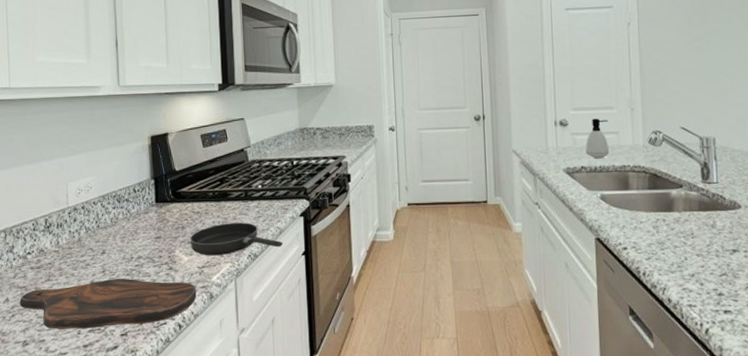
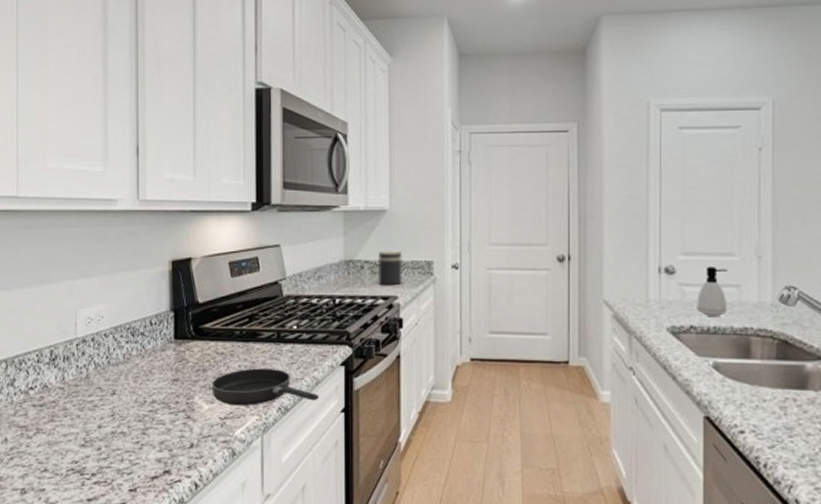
cutting board: present [20,279,197,329] -> none [19,424,217,480]
cylinder: none [327,118,348,148] -> present [377,250,403,286]

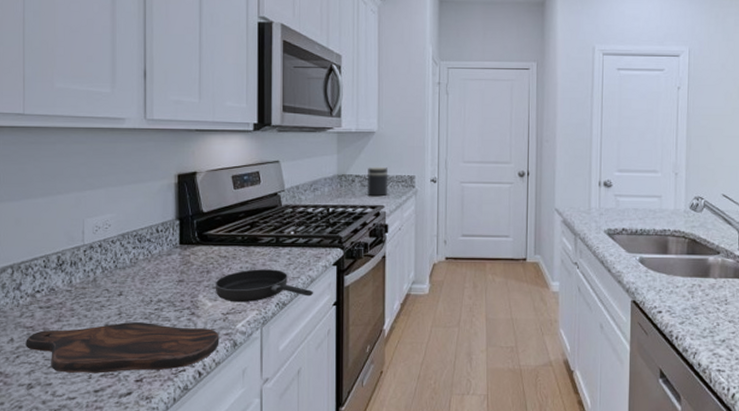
cutting board: none [19,424,217,480] -> present [26,322,219,373]
soap dispenser: present [697,267,728,318] -> none [628,181,652,222]

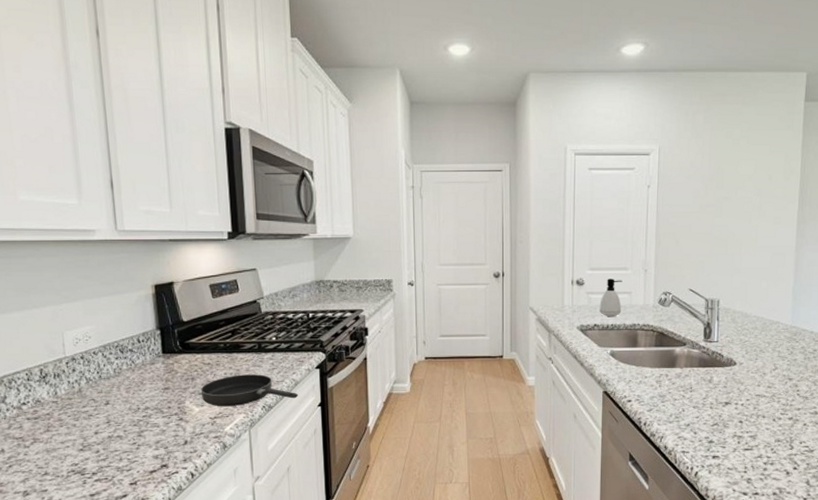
cutting board: present [26,322,219,373] -> none [16,429,209,479]
cylinder: present [366,166,389,197] -> none [344,271,366,301]
soap dispenser: none [628,181,652,222] -> present [599,279,622,317]

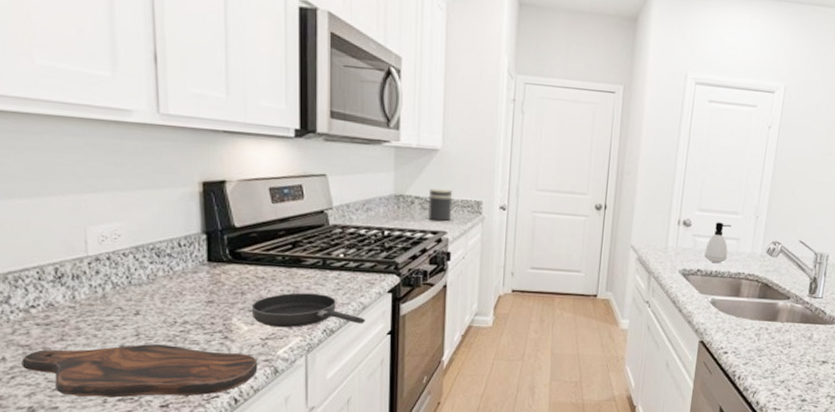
cutting board: none [16,429,209,479] -> present [21,344,258,398]
cylinder: none [344,271,366,301] -> present [427,188,453,222]

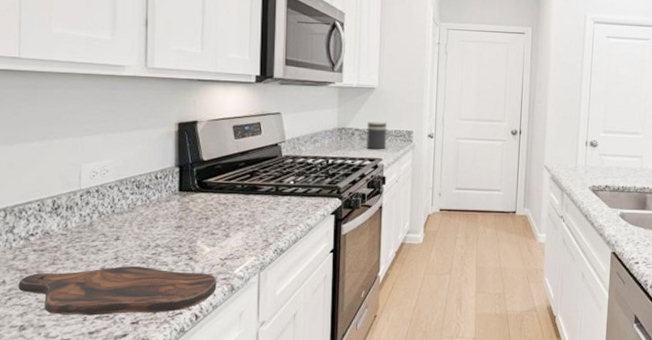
frying pan: present [251,292,366,328] -> none [213,216,312,249]
soap dispenser: present [704,222,732,264] -> none [611,142,634,180]

